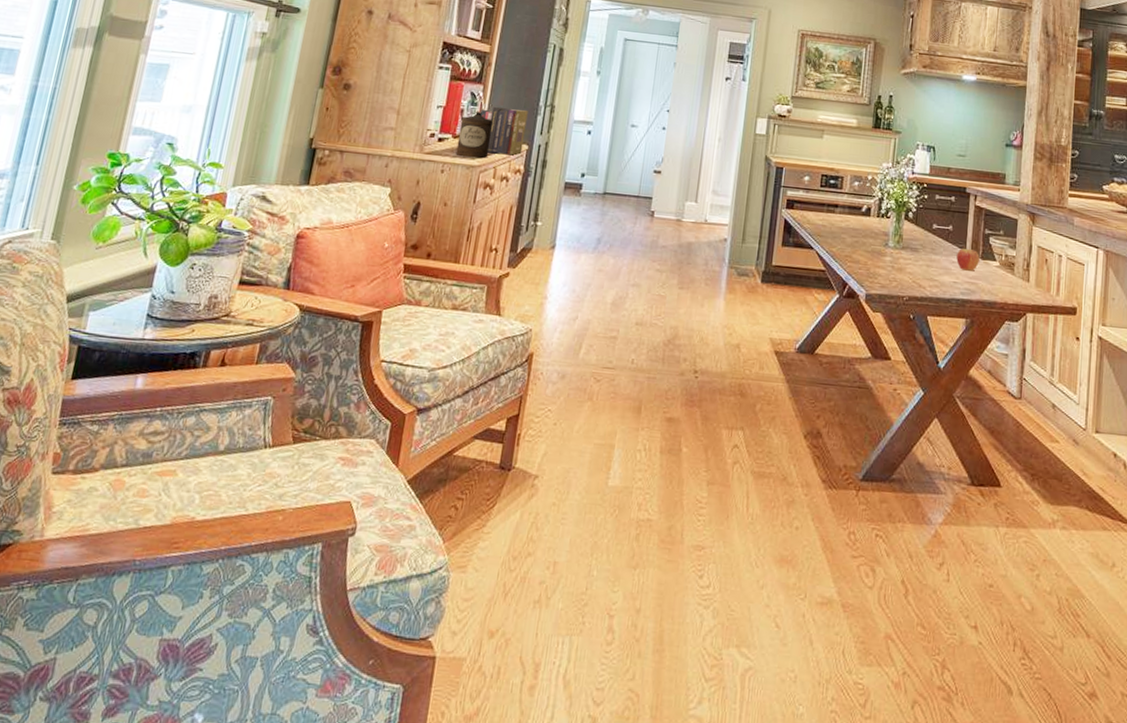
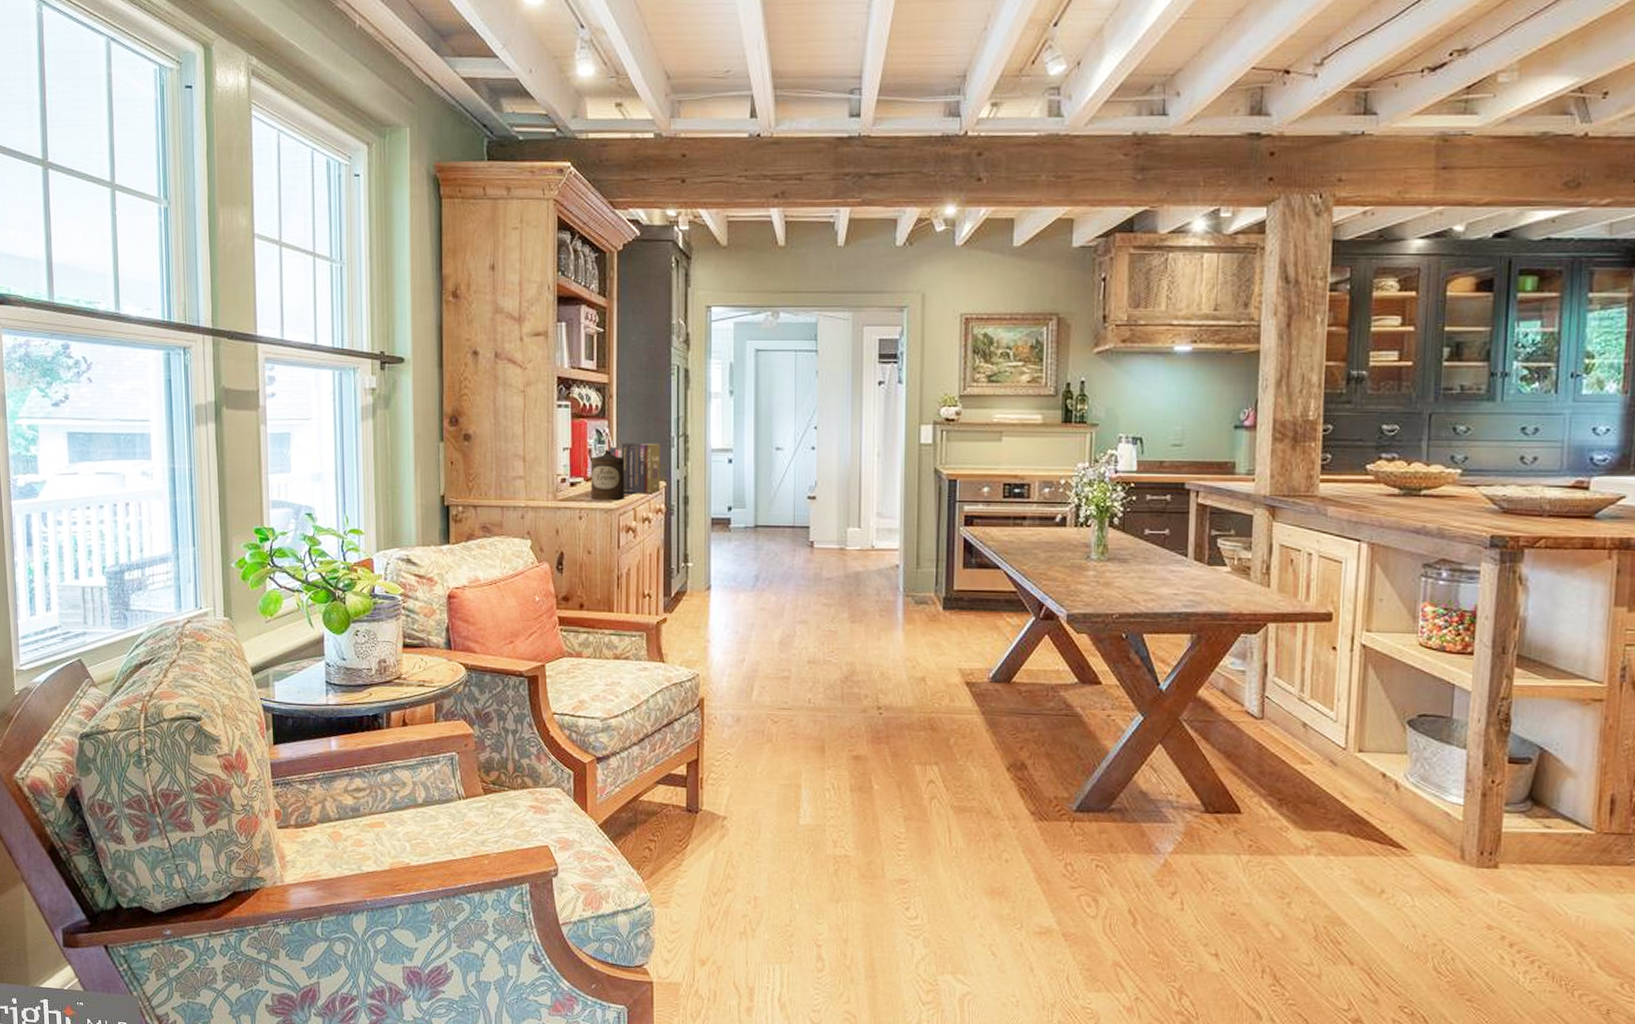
fruit: present [956,246,980,271] -> none [1176,552,1205,580]

